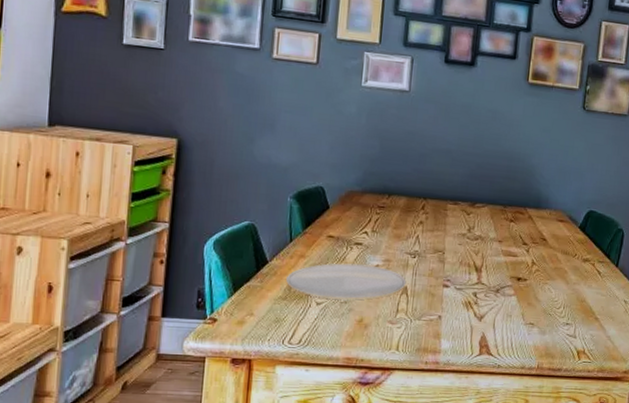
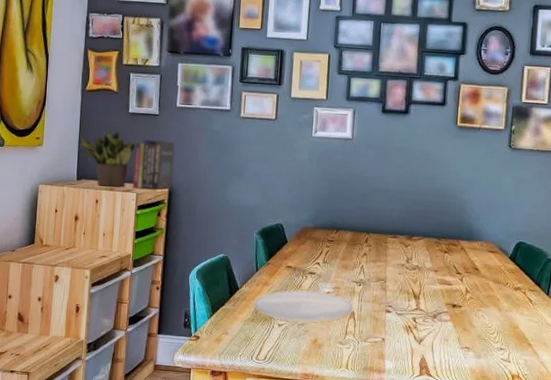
potted plant: none [52,60,134,137] -> present [80,127,137,187]
books: none [127,79,186,142] -> present [132,140,175,190]

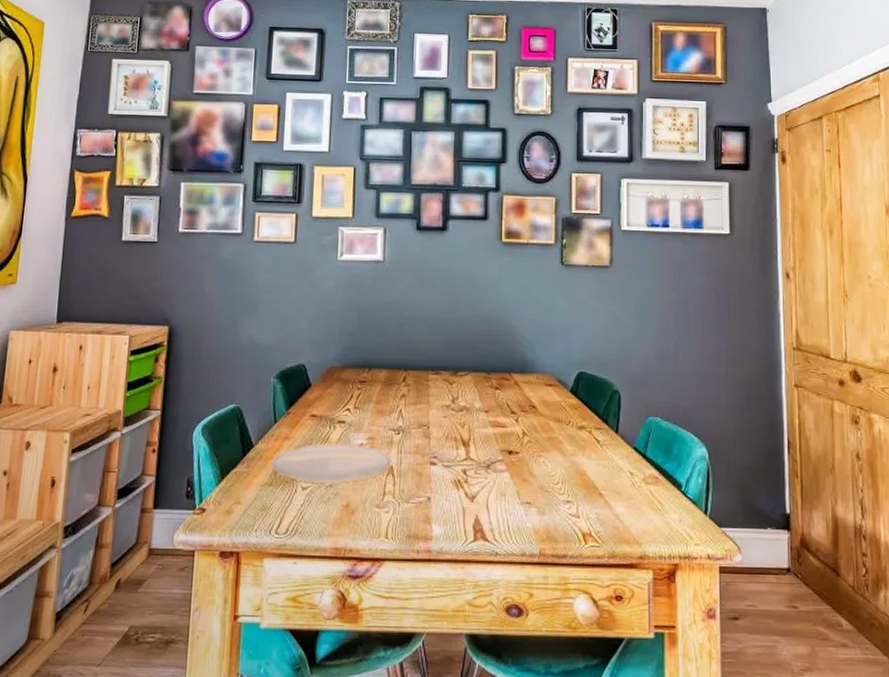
potted plant: present [80,127,137,187] -> none [62,258,131,330]
books: present [132,140,175,190] -> none [124,272,177,331]

